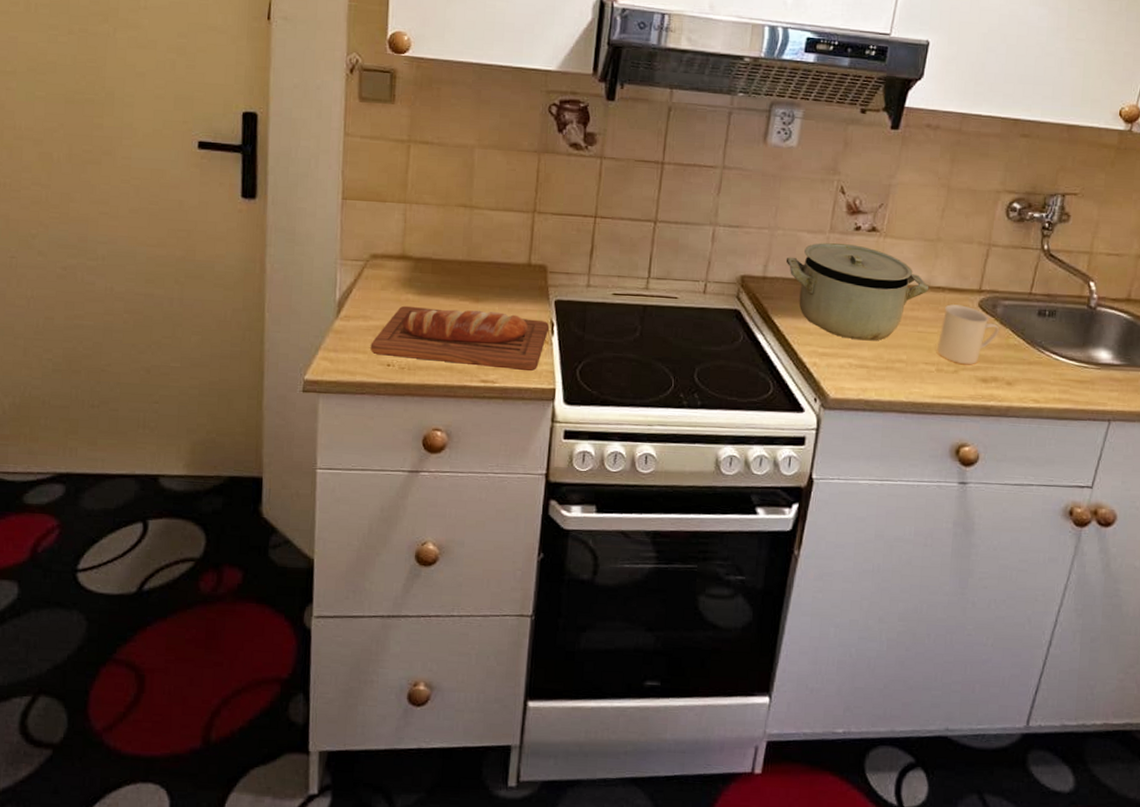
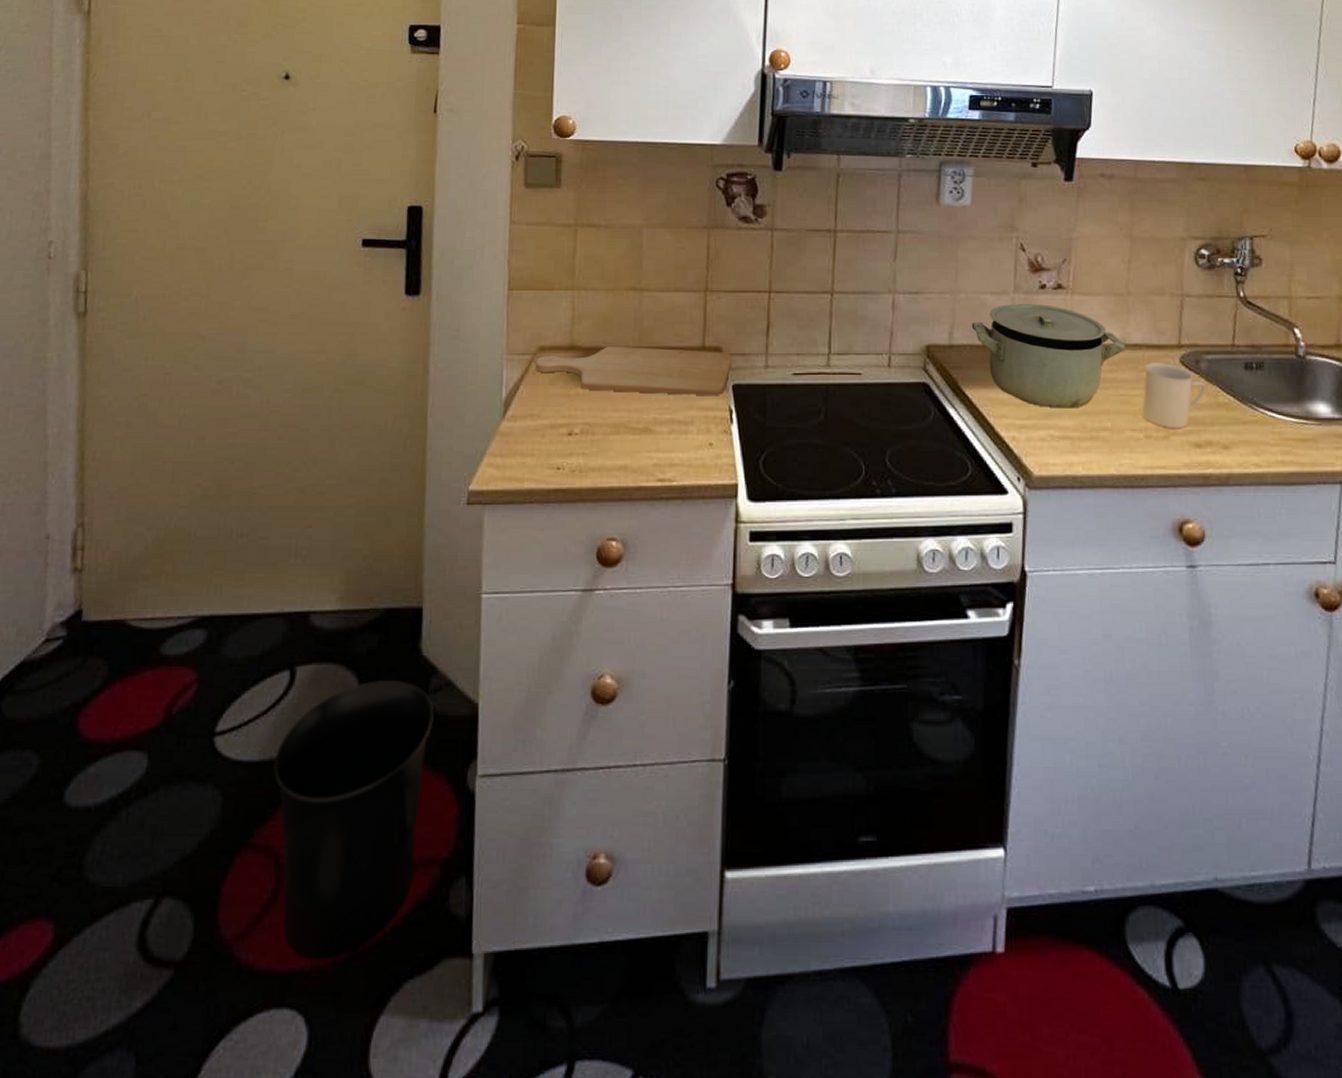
waste bin: none [131,534,274,749] -> present [273,679,434,961]
chopping board: none [367,257,557,309] -> present [535,345,733,395]
bread loaf: present [370,305,550,371] -> none [539,400,728,465]

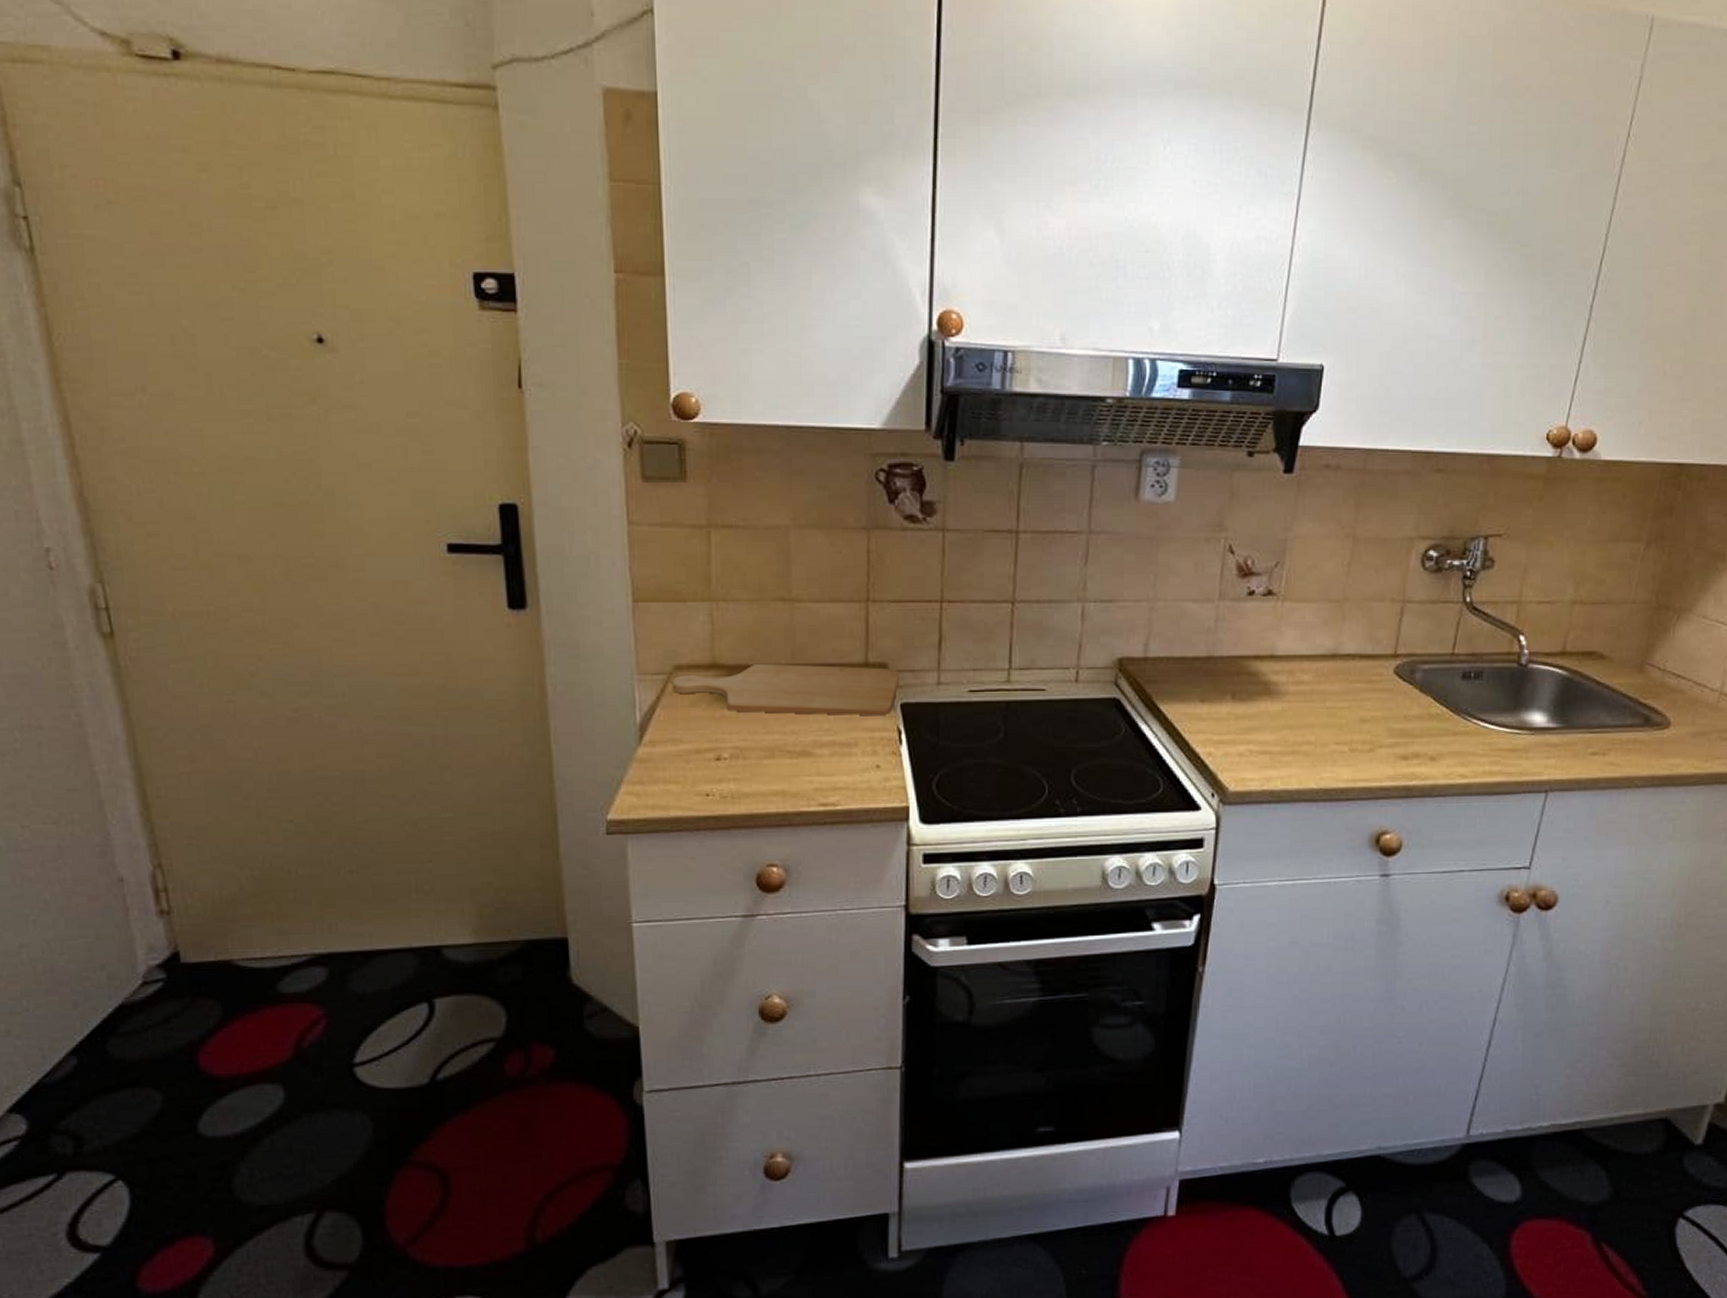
waste bin: present [273,679,434,961] -> none [423,1007,592,1256]
saucepan: present [971,304,1126,409] -> none [1169,612,1337,723]
mug: present [1142,361,1207,429] -> none [1348,672,1420,742]

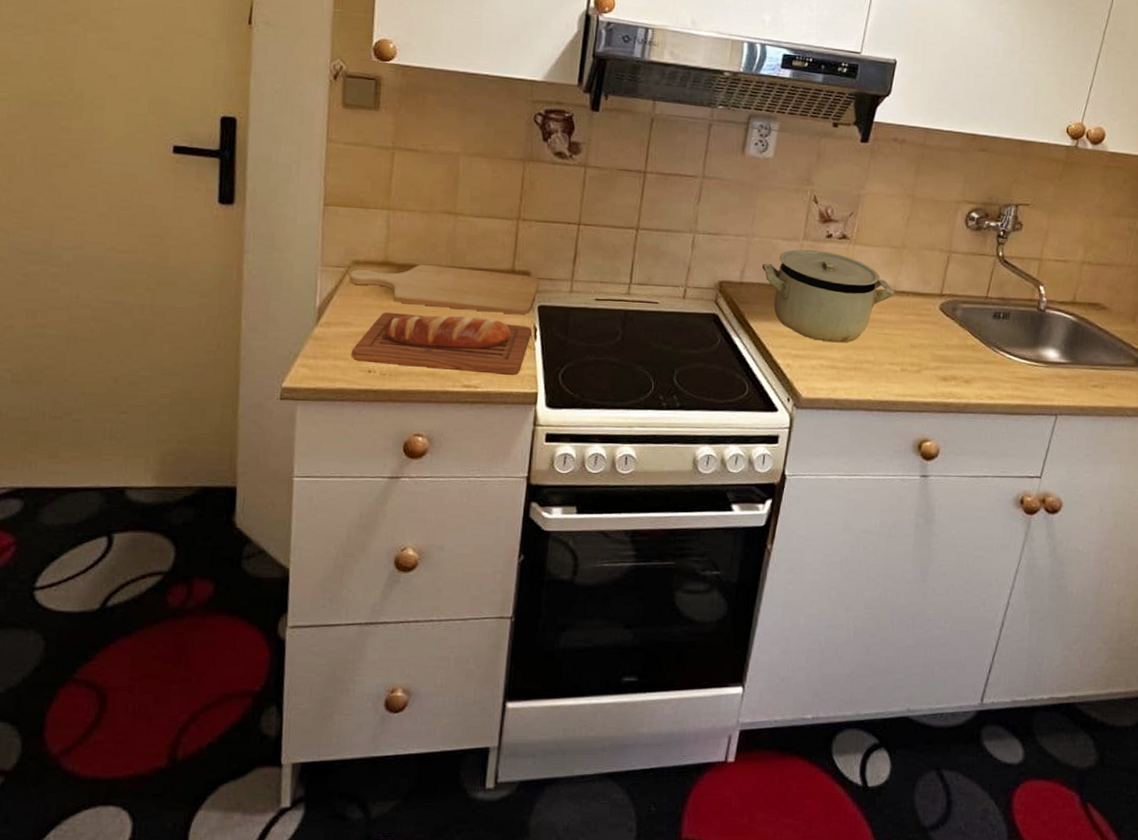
bread loaf: none [684,723,897,788] -> present [351,312,533,375]
saucepan: none [1169,612,1337,723] -> present [761,249,895,343]

